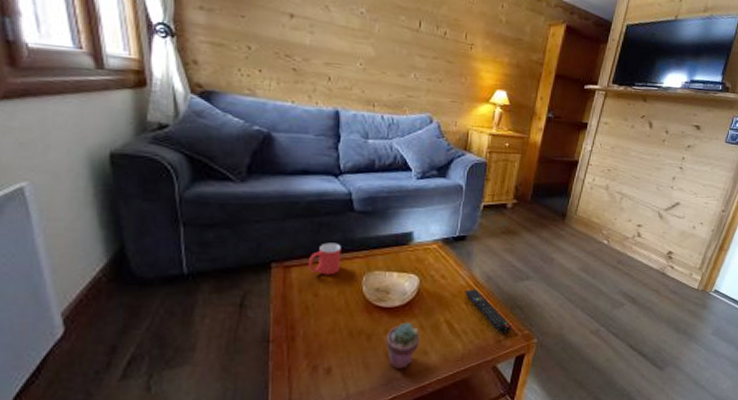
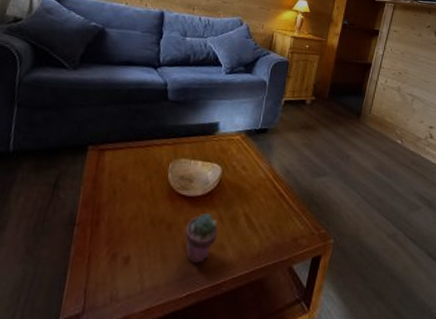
mug: present [307,242,342,275] -> none [120,128,153,161]
remote control: present [465,289,512,334] -> none [264,182,309,232]

